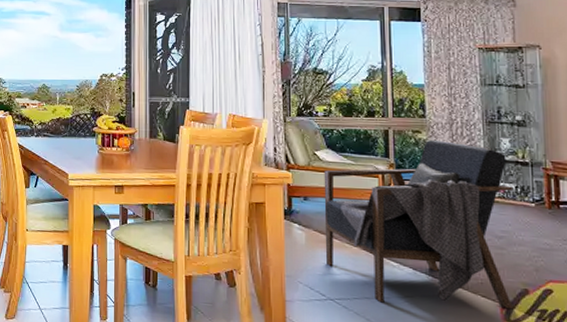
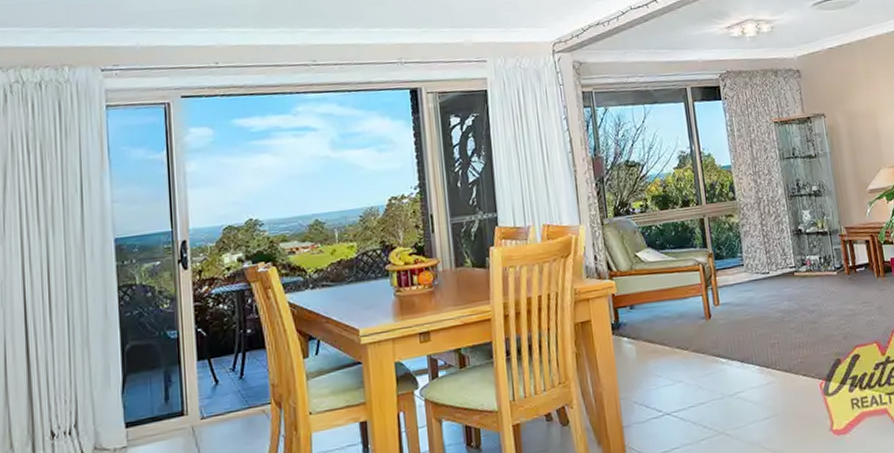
armchair: present [324,139,514,310] -> none [647,221,830,405]

